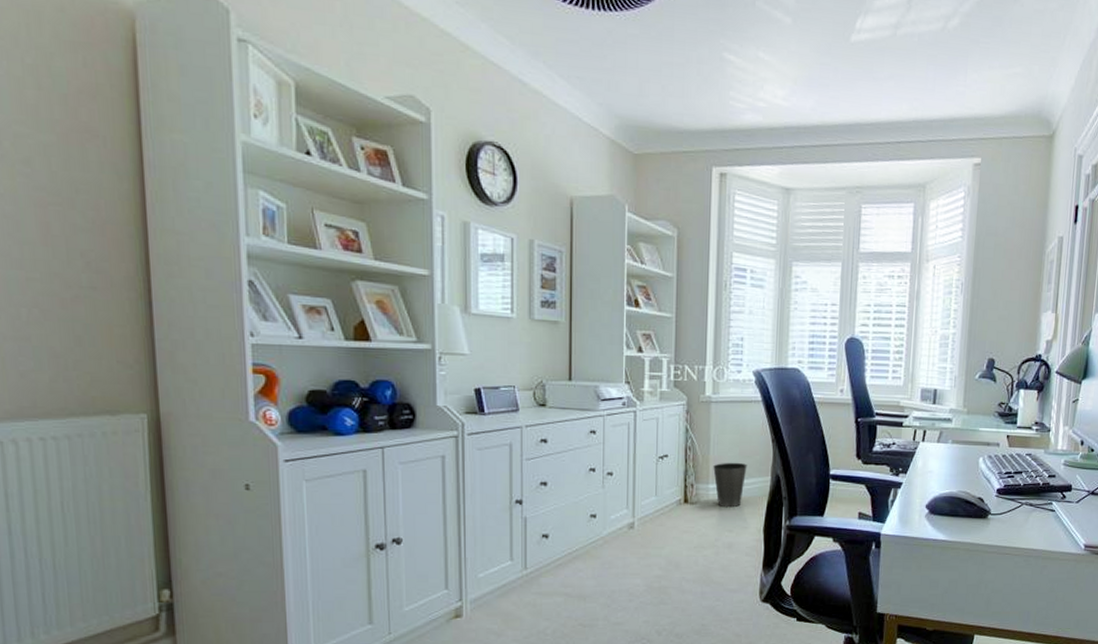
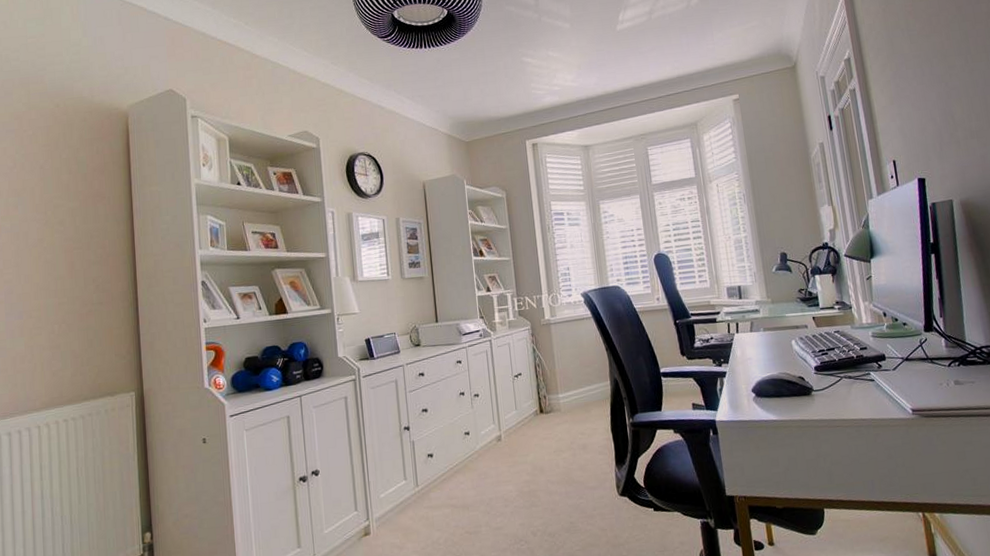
waste basket: present [713,462,747,508] -> none [560,372,589,413]

